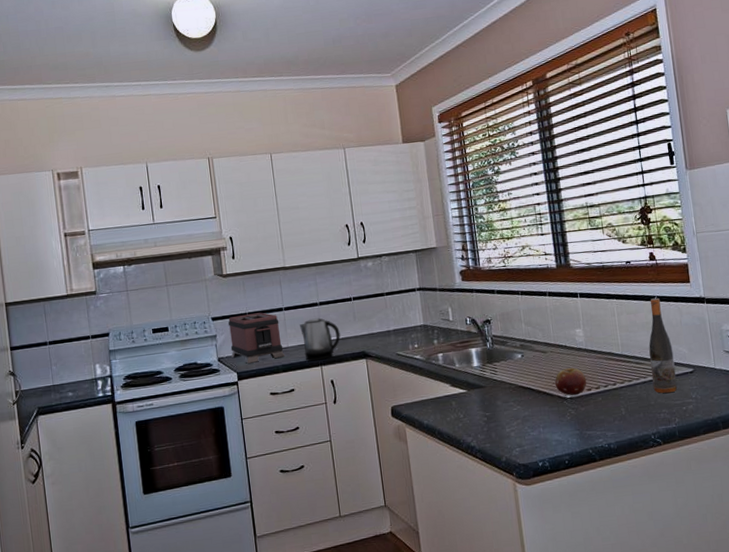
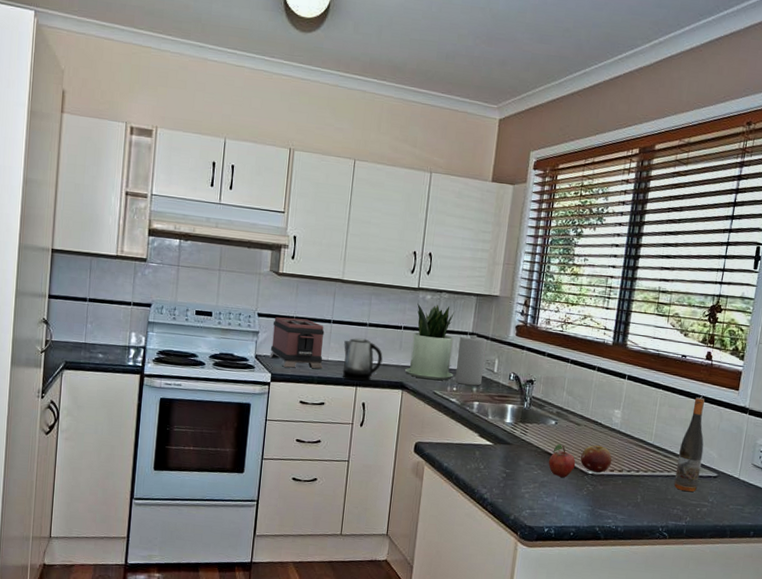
planter: none [361,268,412,344] -> present [405,303,454,381]
paper towel holder: none [408,289,441,340] -> present [455,334,487,386]
fruit: none [524,375,552,409] -> present [548,443,576,478]

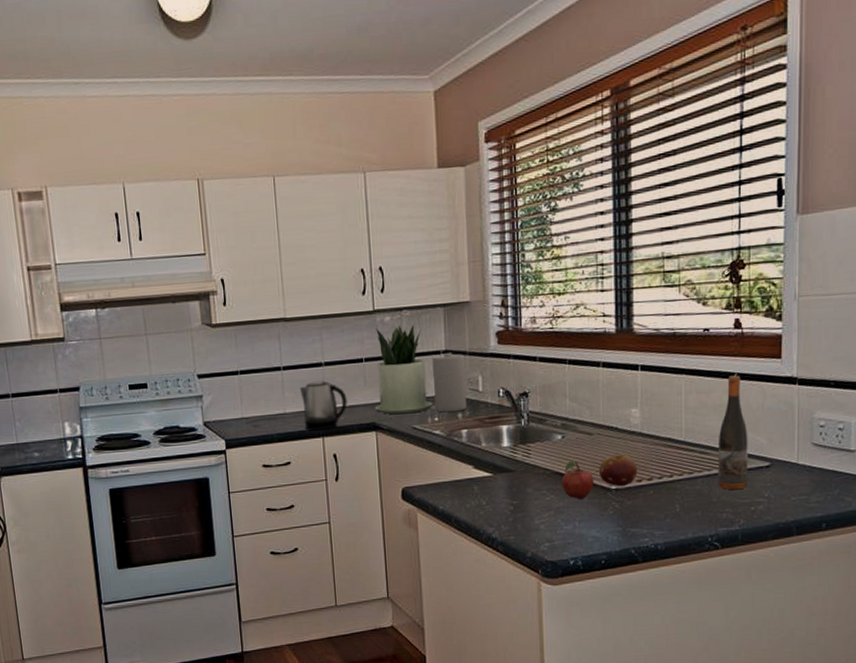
toaster: present [269,317,325,369] -> none [217,371,282,430]

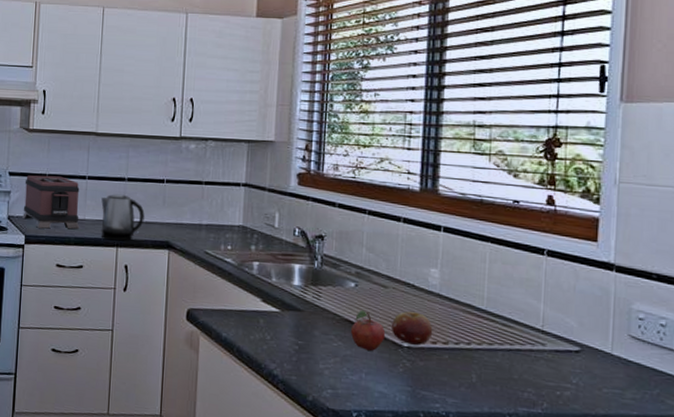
toaster: none [217,371,282,430] -> present [22,175,80,230]
planter: present [375,325,433,415] -> none [171,153,227,239]
paper towel holder: present [431,352,466,413] -> none [229,185,263,244]
wine bottle: present [717,375,748,490] -> none [520,251,557,371]

